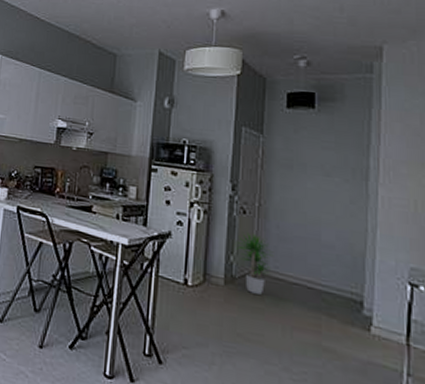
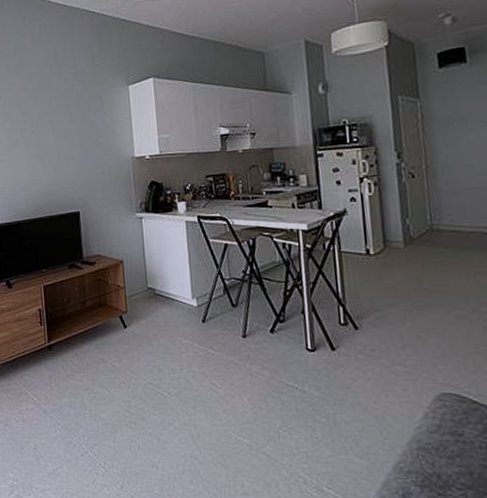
potted plant: present [235,232,274,295] -> none [409,194,448,249]

